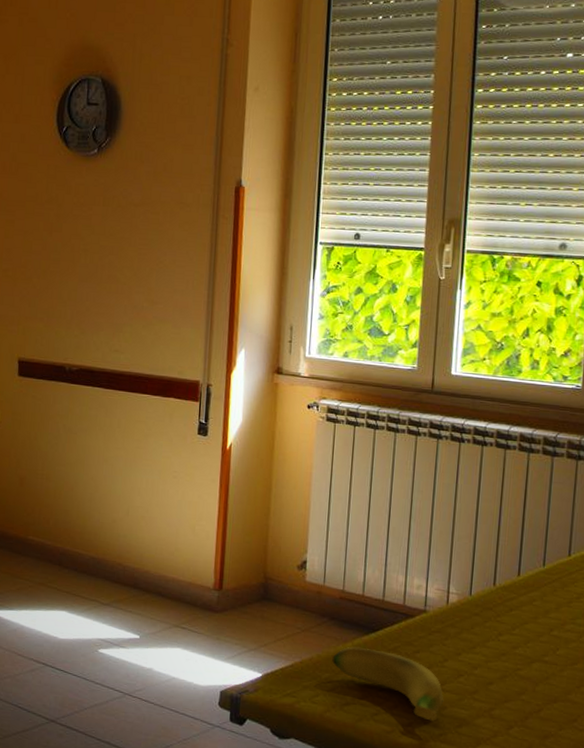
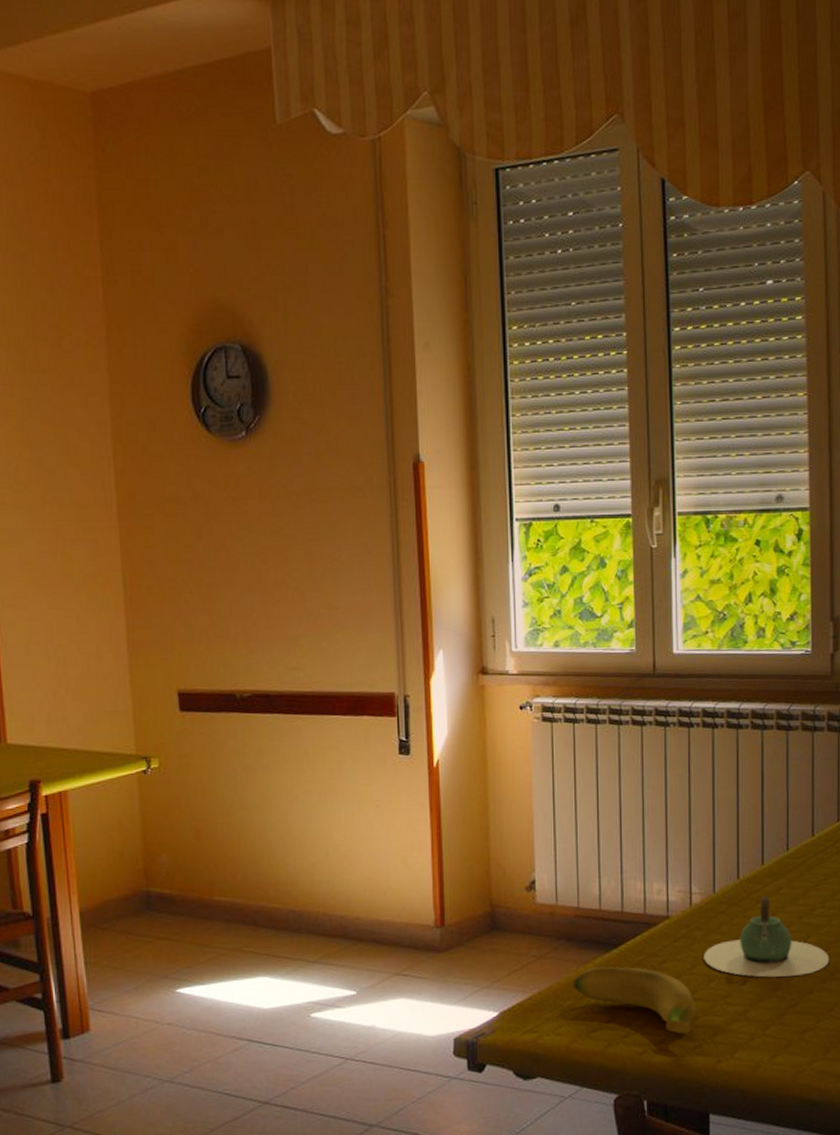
teapot: none [455,605,576,684] -> present [704,896,829,978]

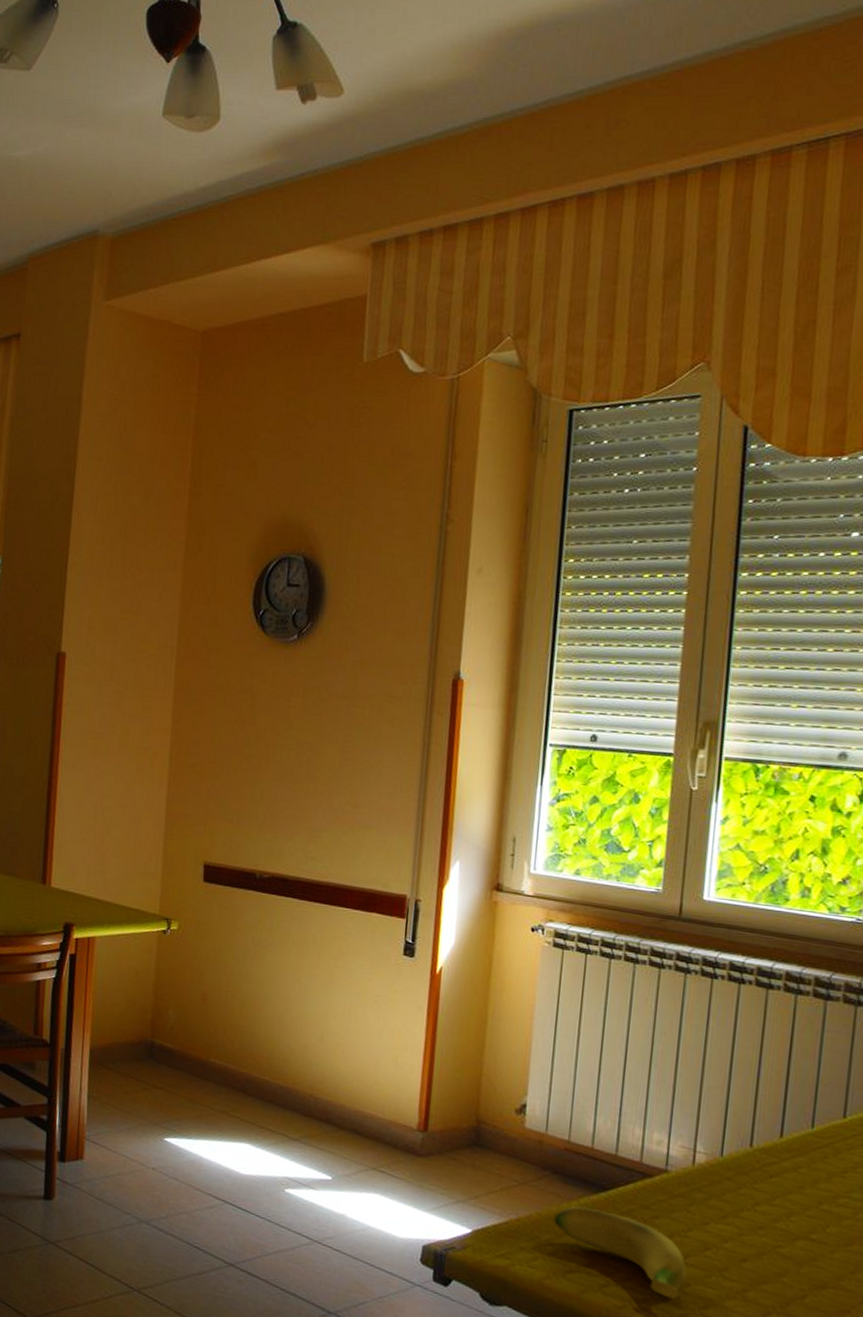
teapot: present [704,896,829,978] -> none [702,1171,850,1267]

